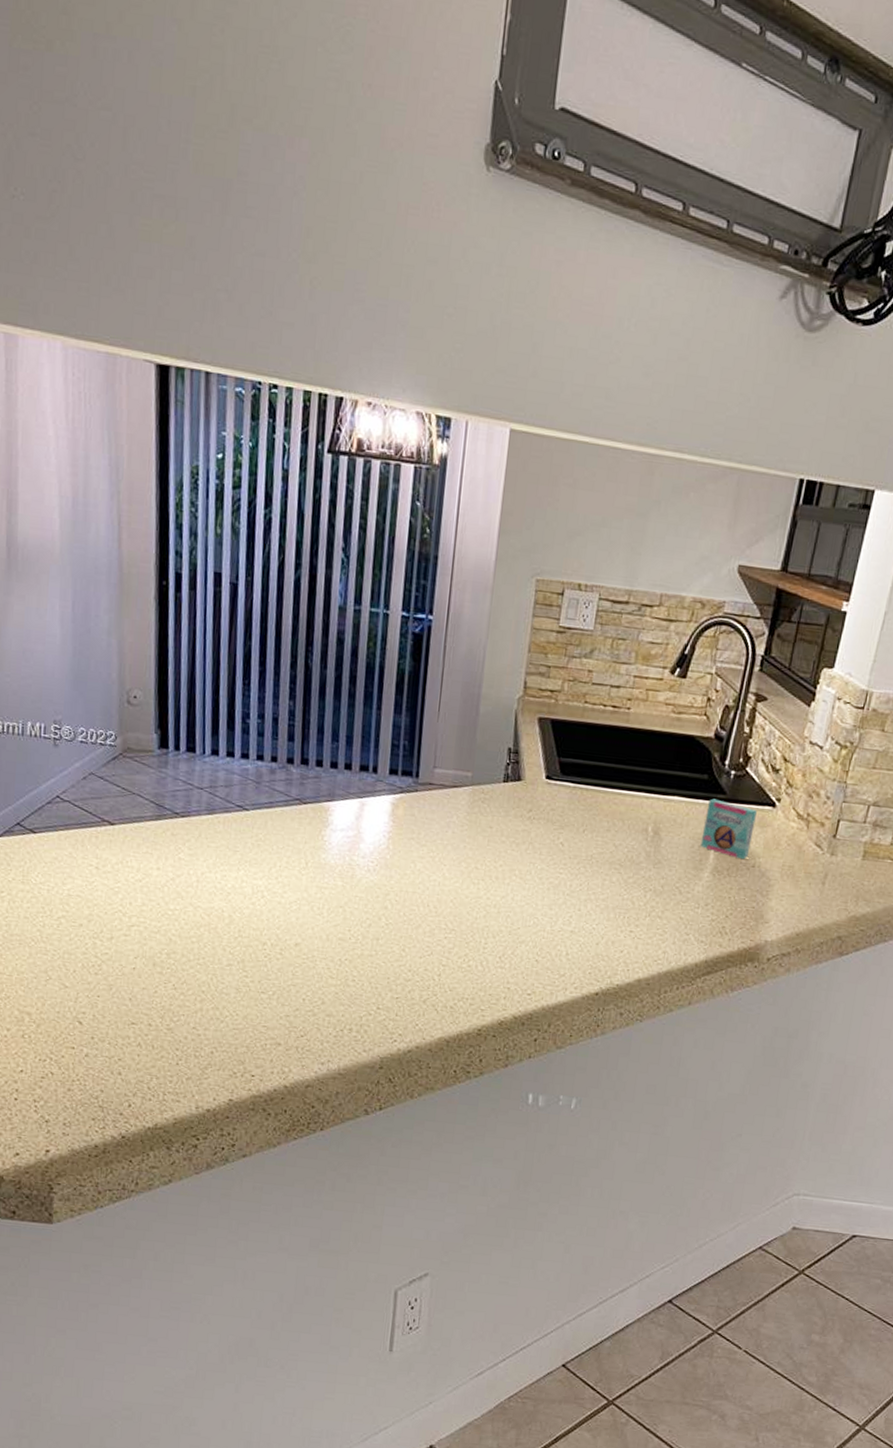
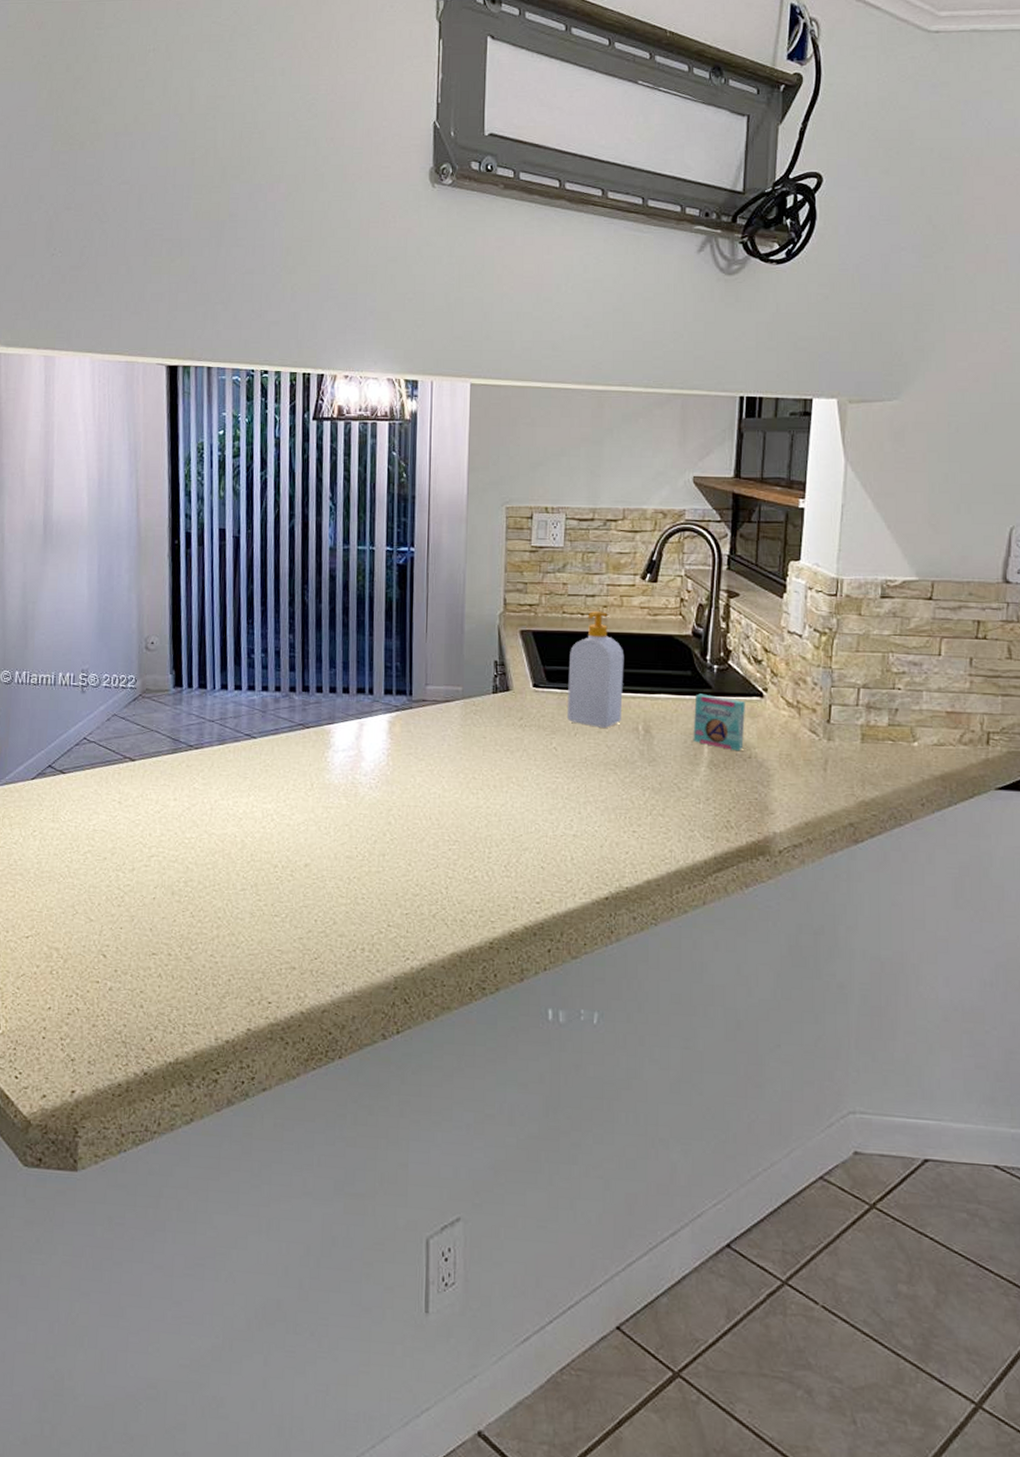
soap bottle: none [578,703,643,827] -> present [567,611,625,728]

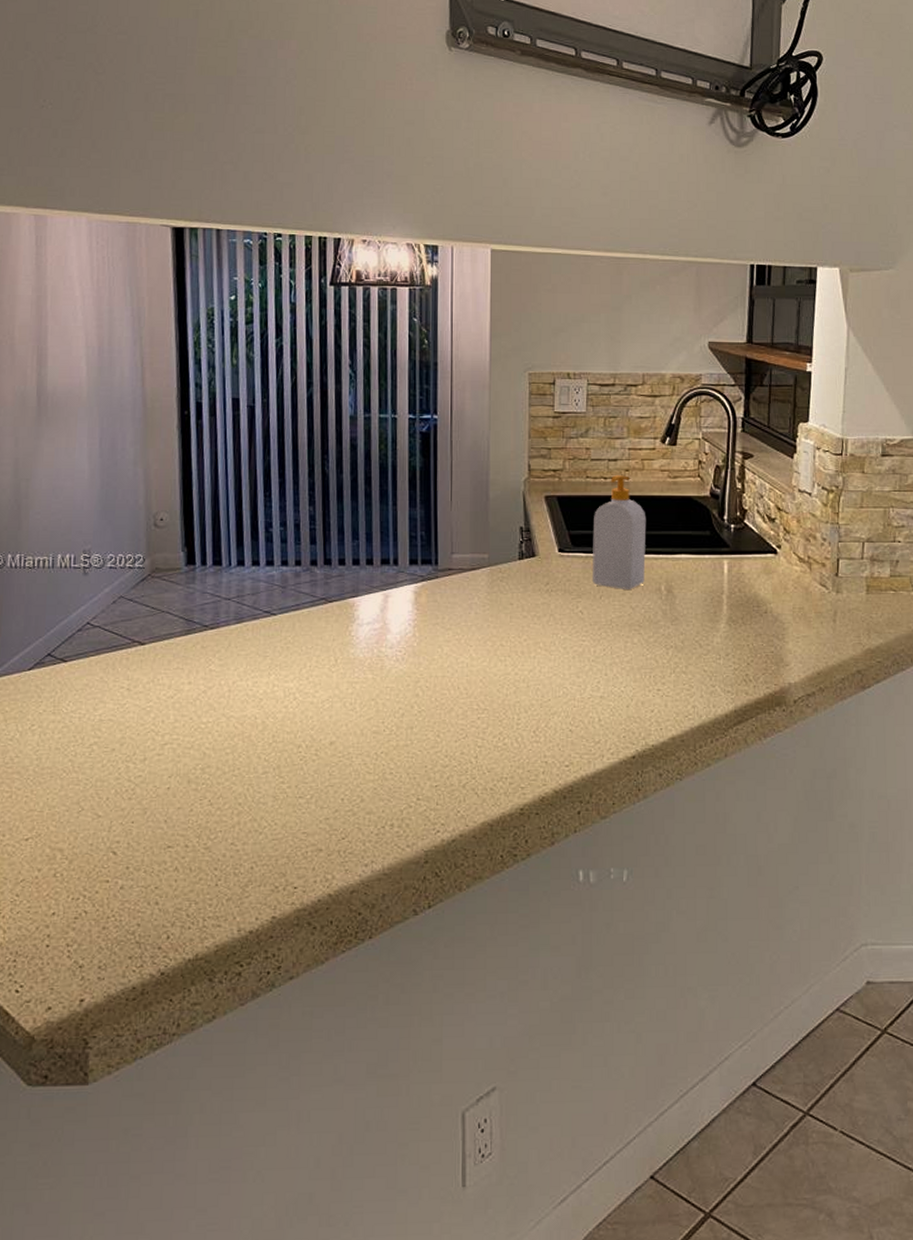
cosmetic container: present [693,693,745,751] -> none [712,552,761,607]

